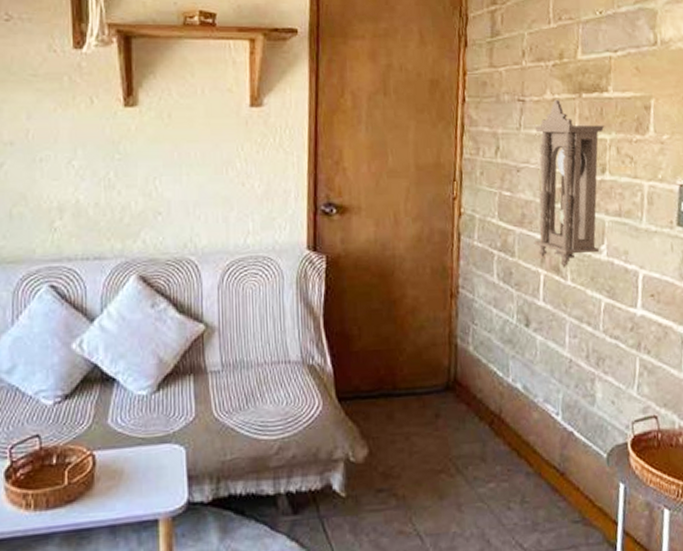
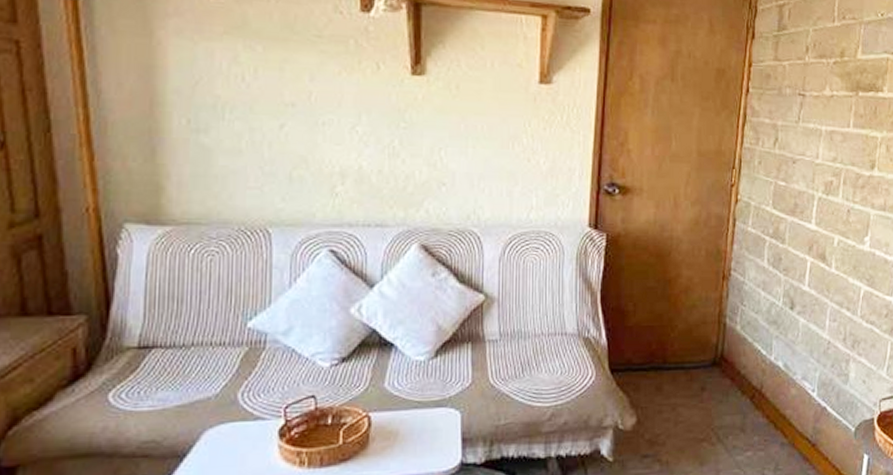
pendulum clock: present [533,100,605,267] -> none [803,97,877,256]

